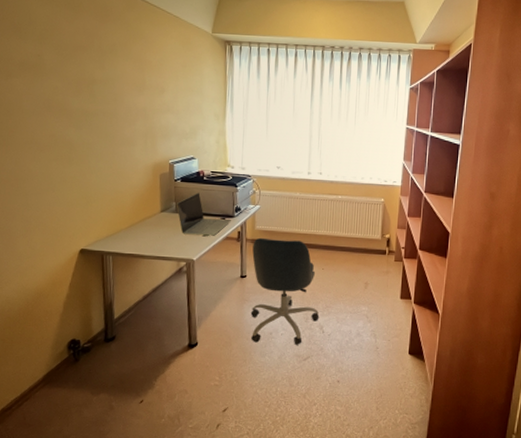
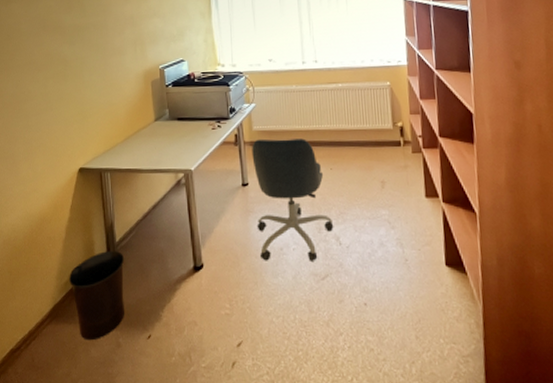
waste bin: none [65,326,122,403] -> present [69,250,125,341]
laptop: present [176,192,231,236] -> none [169,96,226,143]

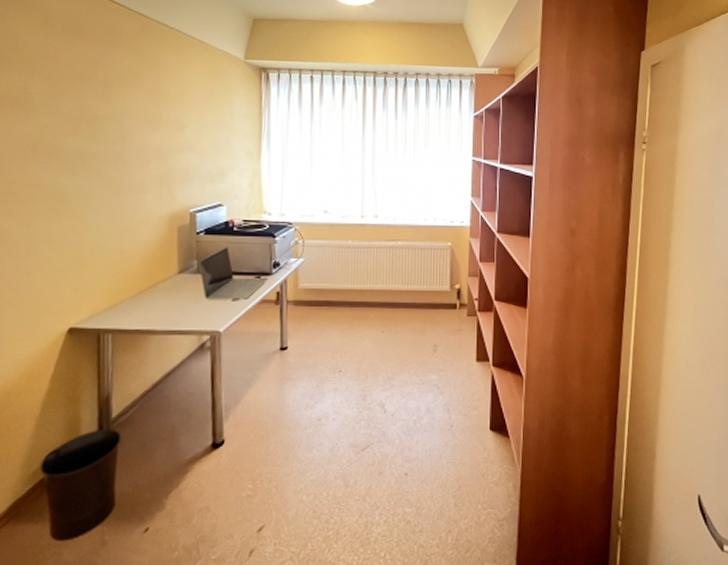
laptop: none [169,96,226,143] -> present [197,247,268,300]
office chair: present [252,138,334,261] -> none [293,297,380,433]

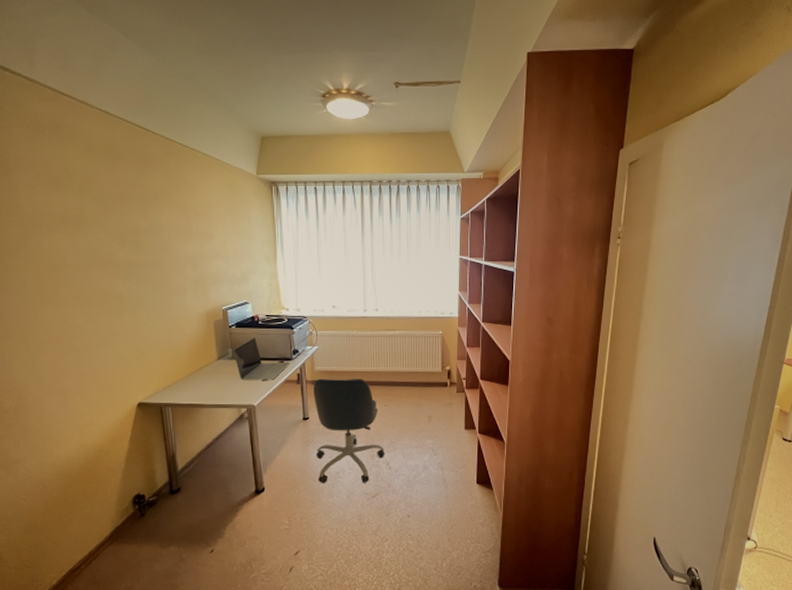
waste bin: present [40,428,122,542] -> none [130,477,187,557]
office chair: none [293,297,380,433] -> present [313,378,385,484]

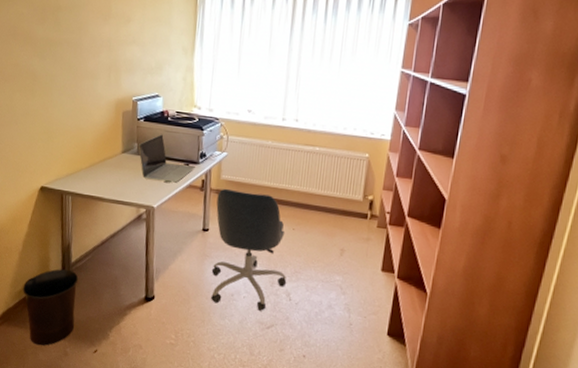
waste bin: none [130,477,187,557] -> present [23,269,79,346]

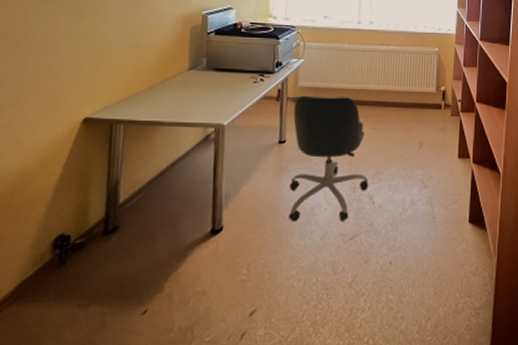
waste bin: present [23,269,79,346] -> none [48,213,128,322]
laptop: present [137,134,195,183] -> none [207,46,271,96]

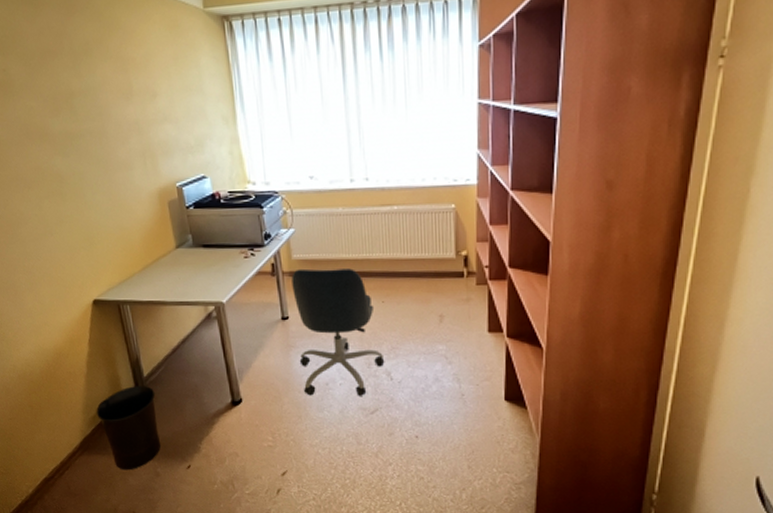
waste bin: none [48,213,128,322] -> present [97,385,161,470]

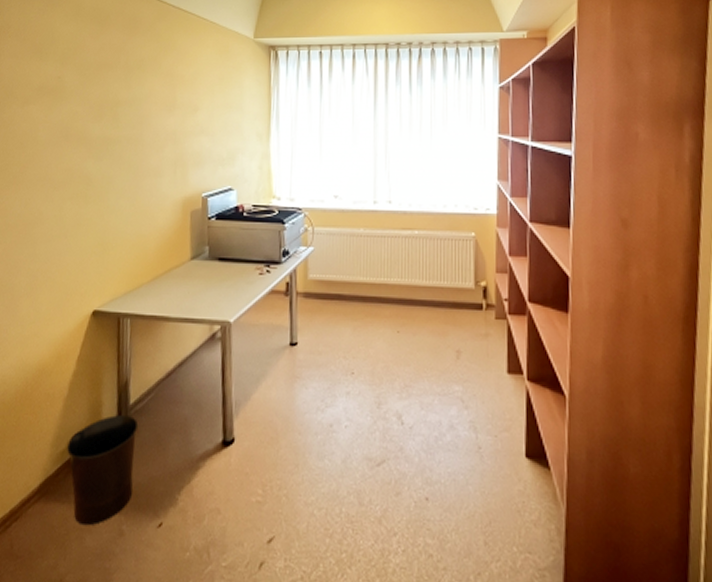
office chair: present [291,268,385,396] -> none [303,290,396,443]

